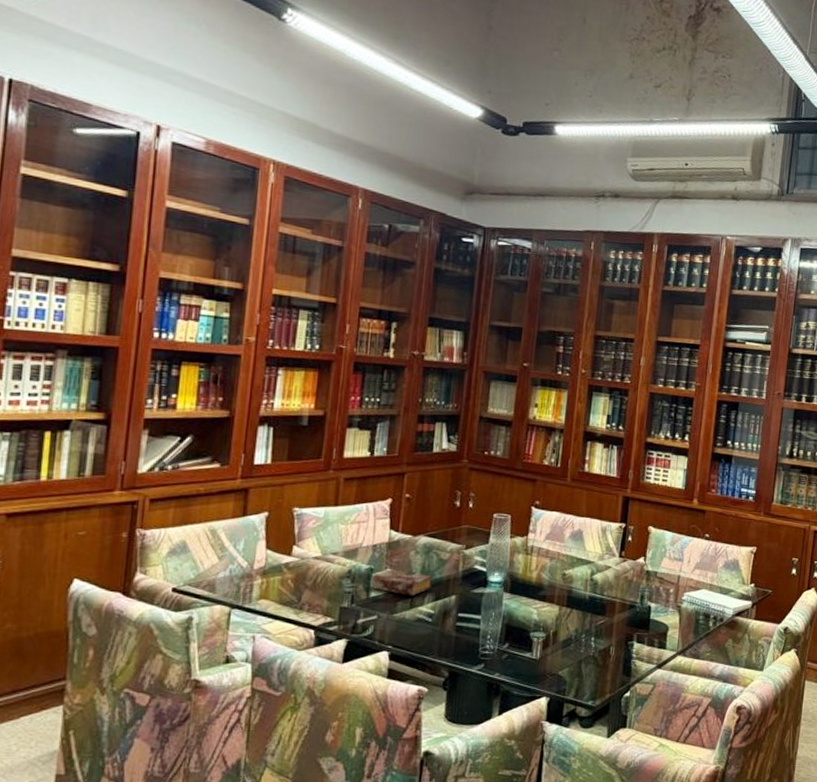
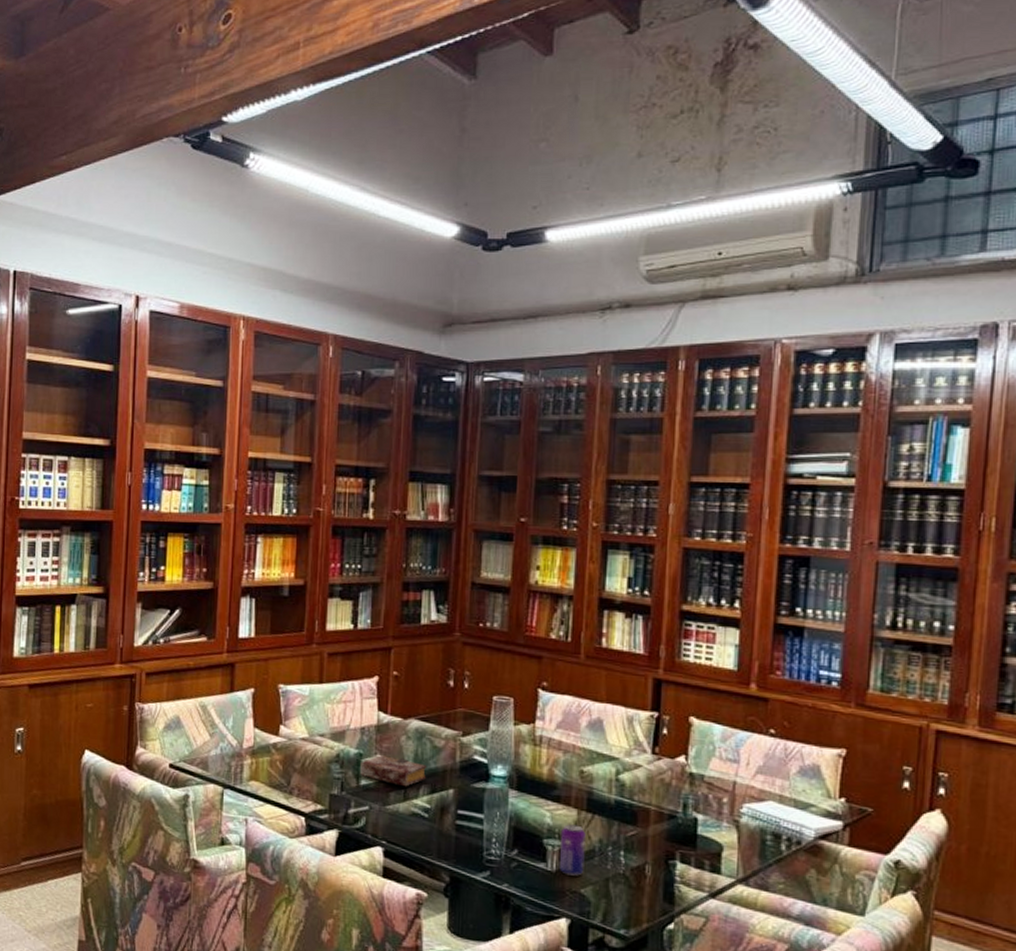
beverage can: none [542,618,565,661] -> present [558,824,586,876]

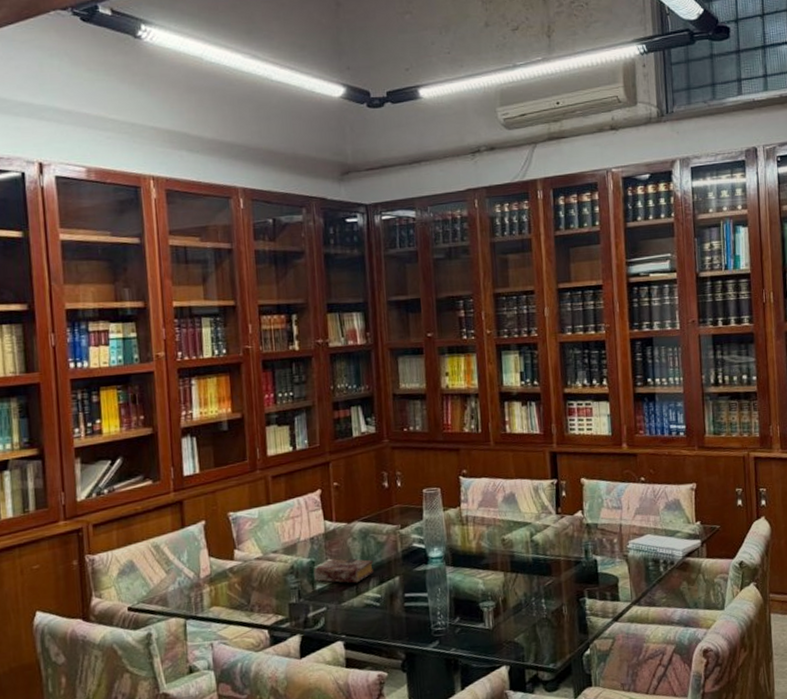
beverage can: present [558,824,586,876] -> none [492,585,515,629]

